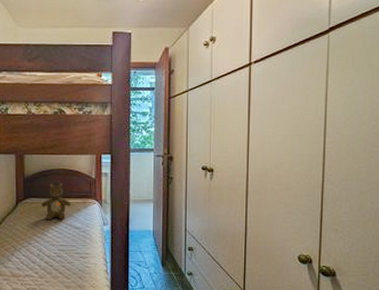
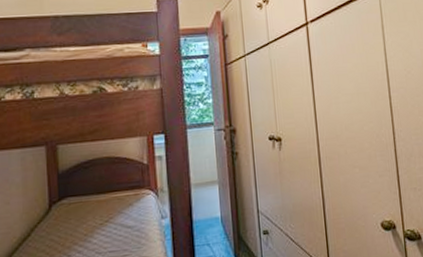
teddy bear: present [41,182,71,221] -> none [81,173,120,223]

